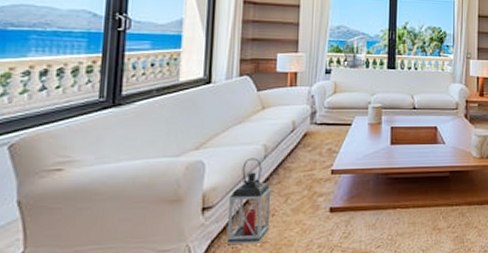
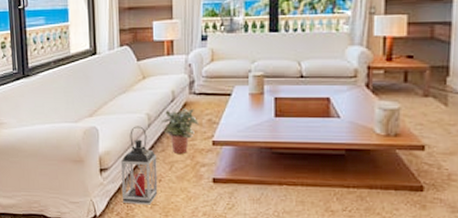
potted plant: none [279,138,320,185] -> present [161,108,200,154]

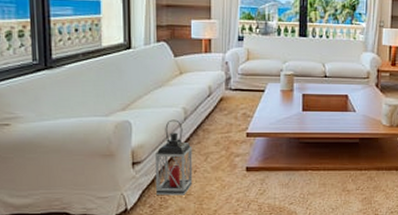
potted plant: present [161,108,200,154] -> none [198,103,235,145]

